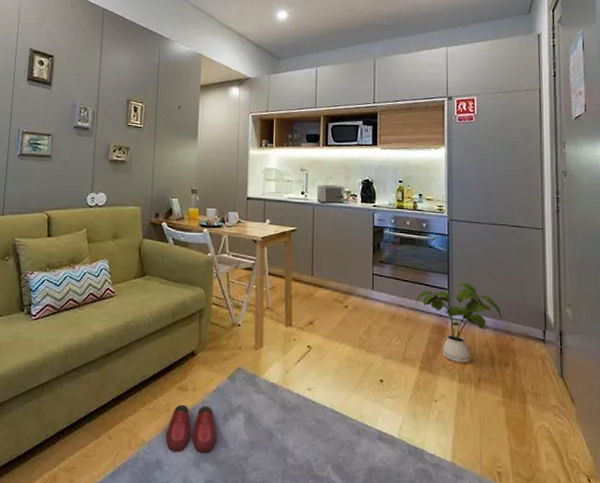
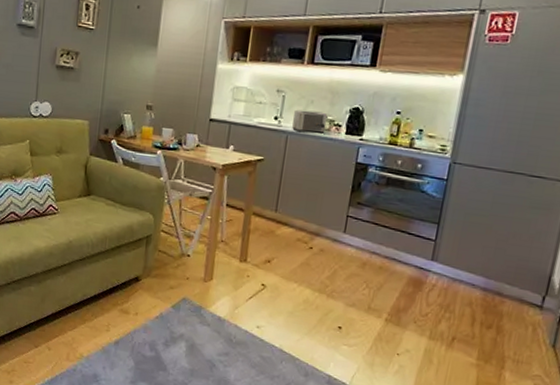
slippers: present [166,404,217,454] -> none [104,326,157,374]
house plant: present [416,282,502,363] -> none [393,234,496,321]

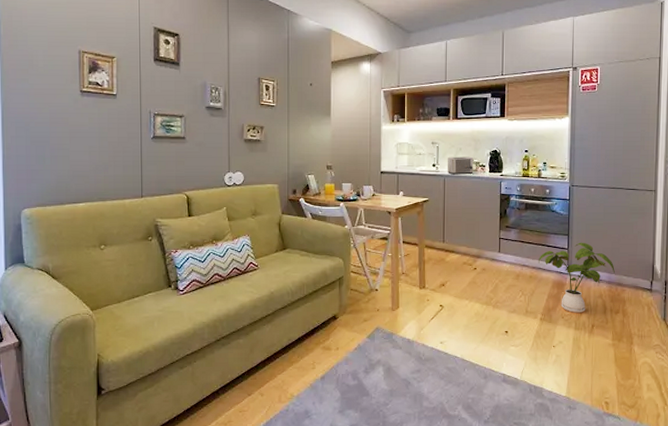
house plant: none [393,234,496,321] -> present [539,242,615,313]

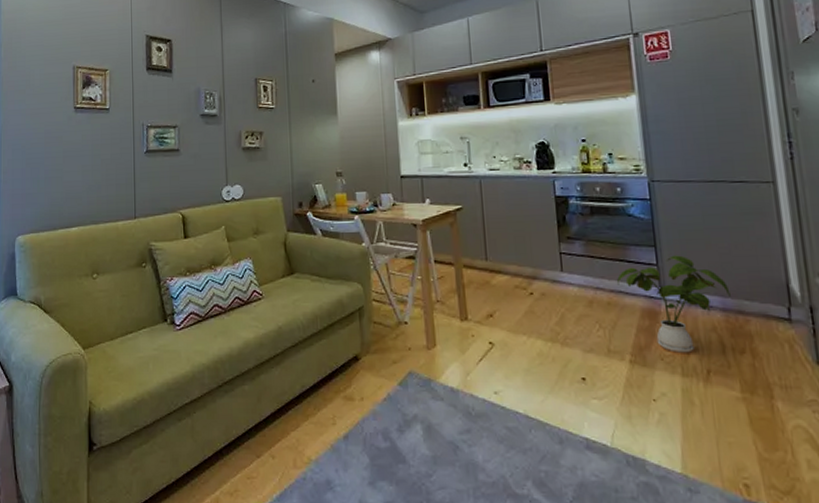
toaster: present [447,156,474,176] -> none [481,151,517,176]

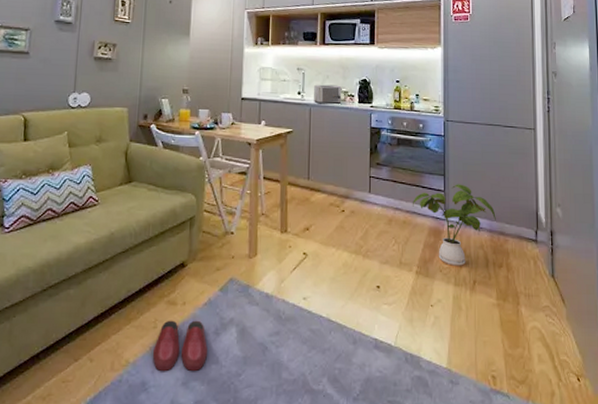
slippers: none [335,416,393,471] -> present [153,320,207,372]
toaster: none [481,151,517,176] -> present [313,84,342,105]

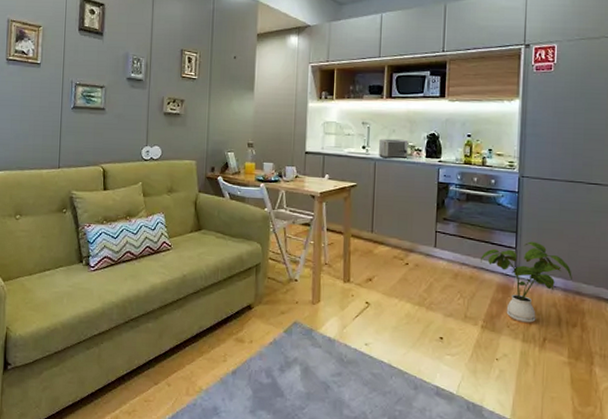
slippers: present [153,320,207,372] -> none [223,355,273,402]

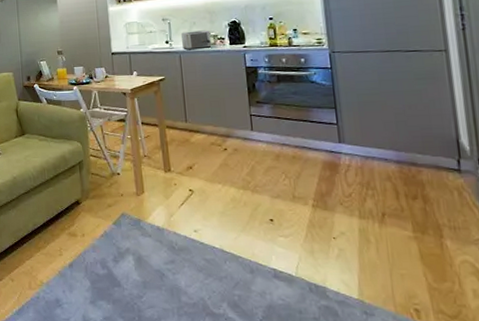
house plant: present [481,241,572,323] -> none [301,115,404,199]

